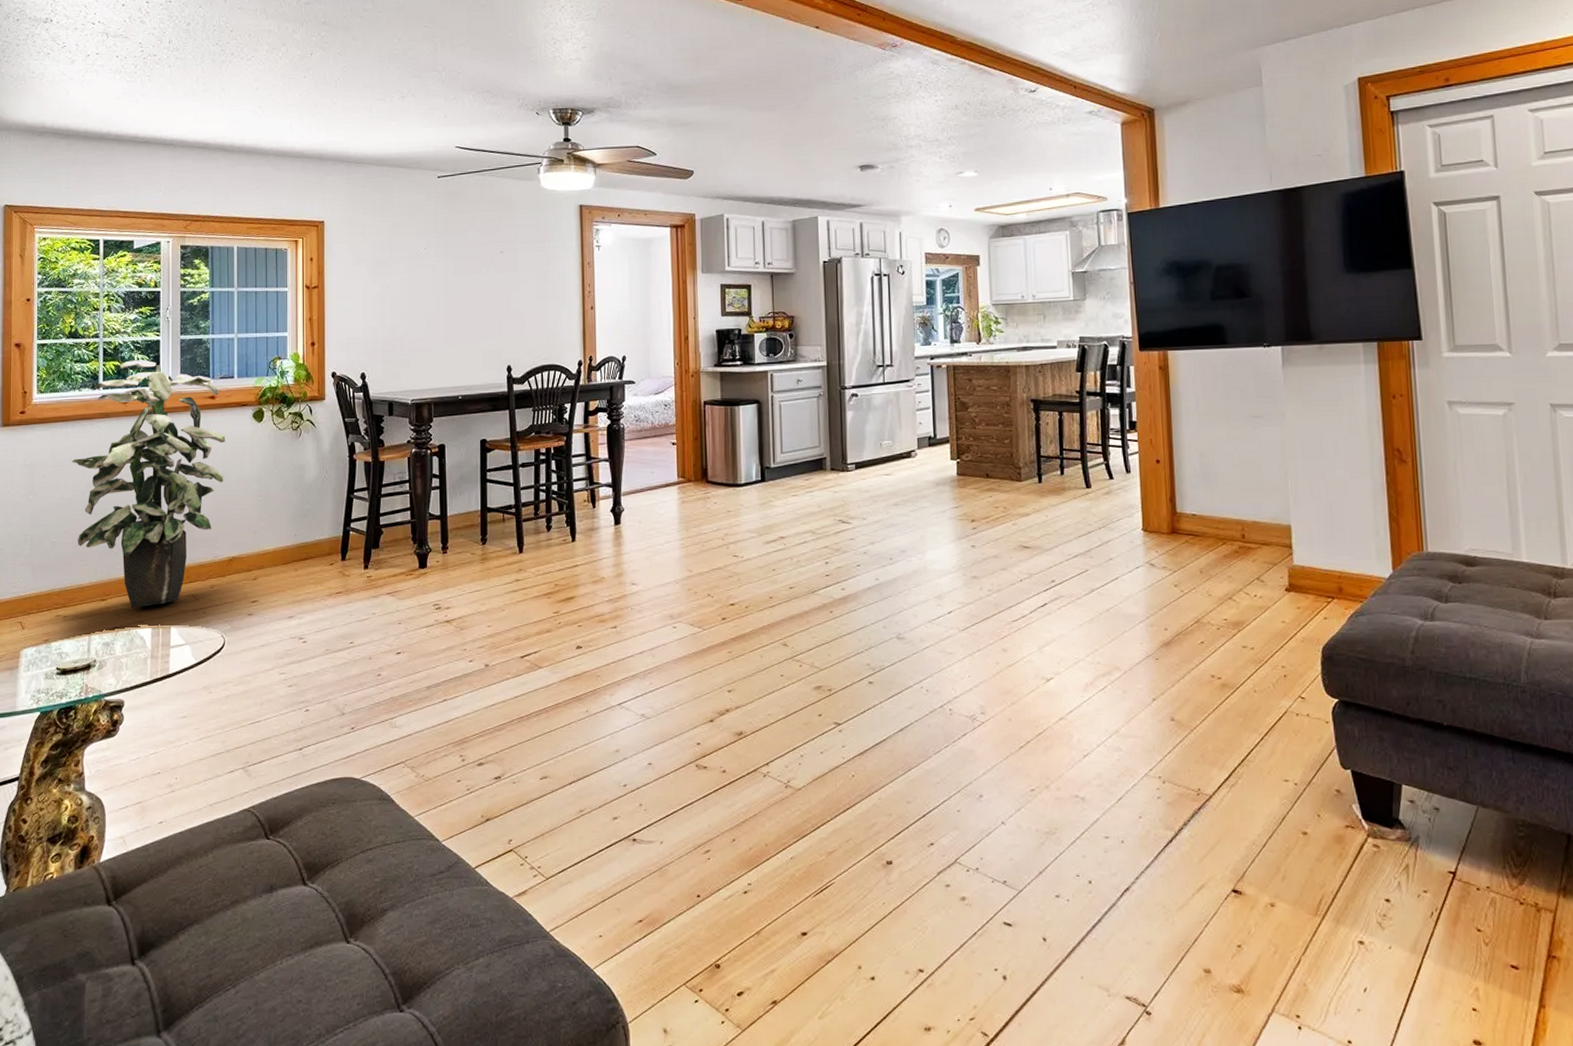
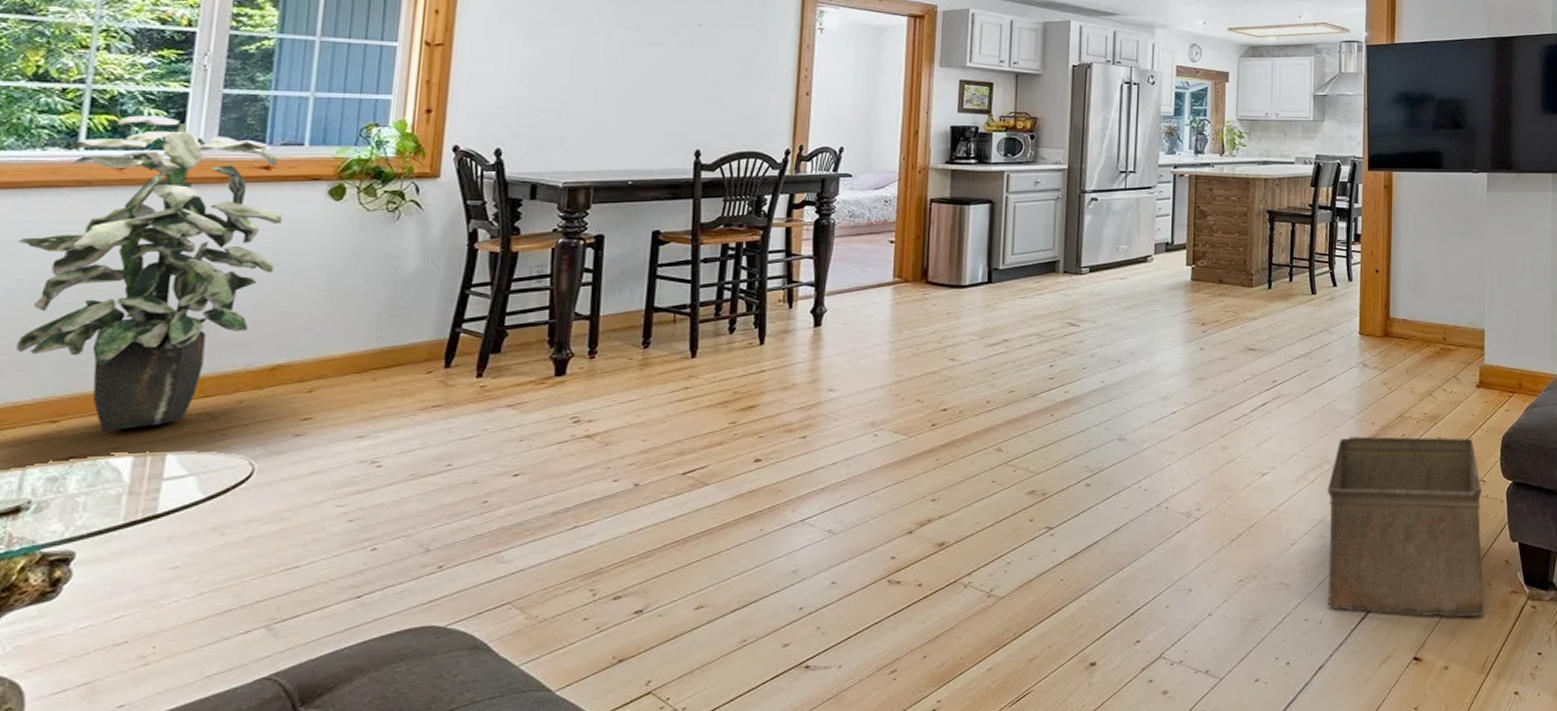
storage bin: none [1120,641,1314,851] -> present [1327,435,1484,617]

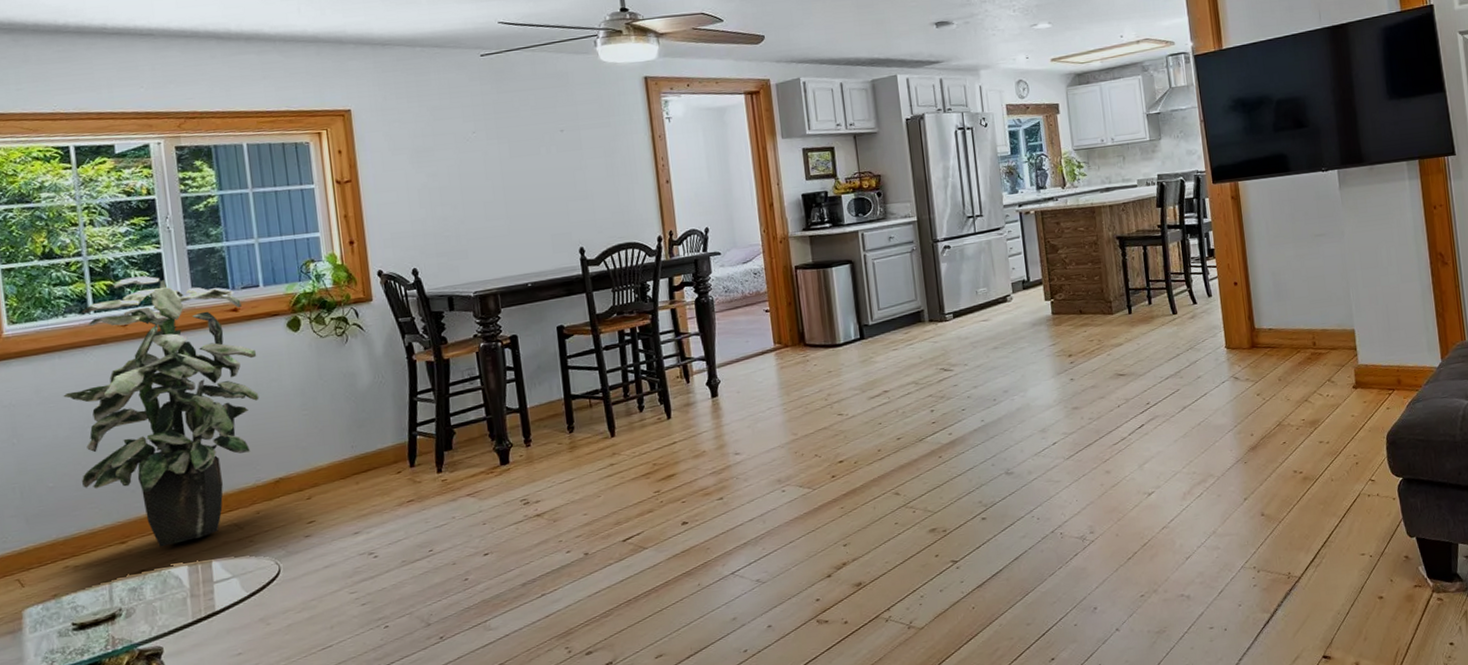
storage bin: present [1327,435,1484,617] -> none [1215,439,1390,617]

